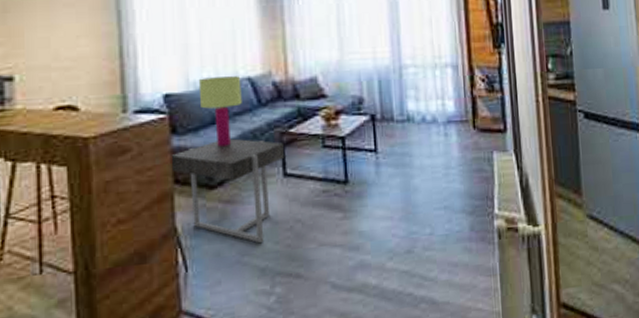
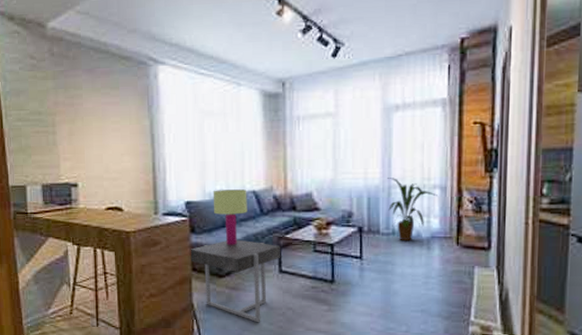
house plant: none [398,57,450,128] -> present [387,178,438,241]

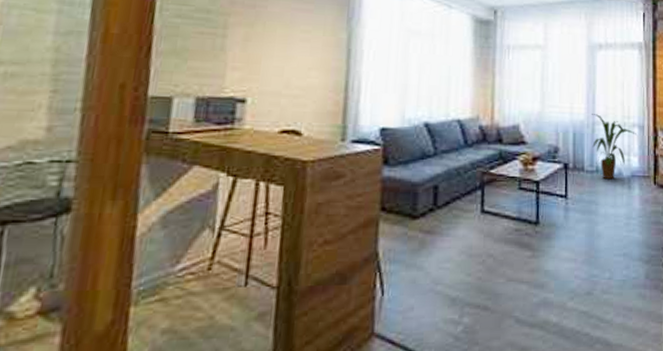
side table: present [190,239,281,323] -> none [380,174,485,274]
table lamp: present [213,189,247,245] -> none [412,116,452,180]

